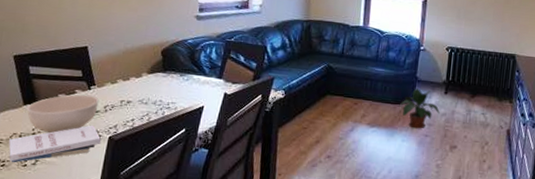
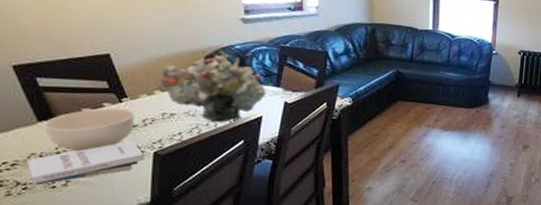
flower arrangement: none [120,44,210,111] -> present [156,50,267,123]
potted plant: present [398,87,440,129] -> none [471,91,513,131]

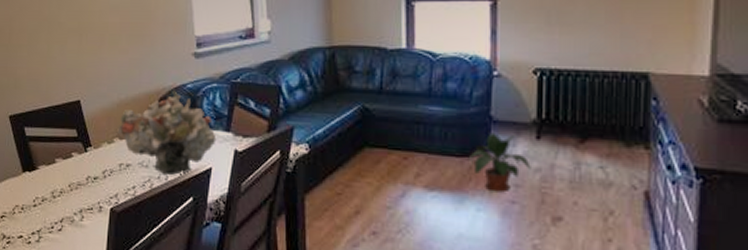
books: present [27,140,145,186] -> none [12,194,103,240]
bowl: present [43,108,135,152] -> none [26,158,97,205]
potted plant: none [471,91,513,131] -> present [466,131,531,193]

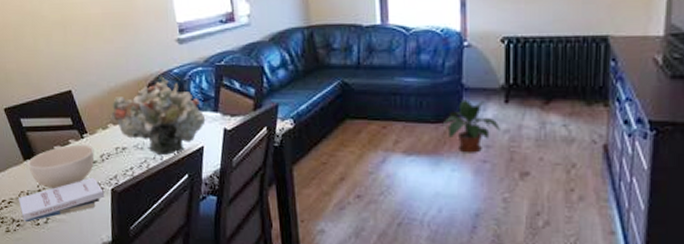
books: none [12,194,103,240] -> present [19,177,105,223]
bowl: none [26,158,97,205] -> present [27,144,95,189]

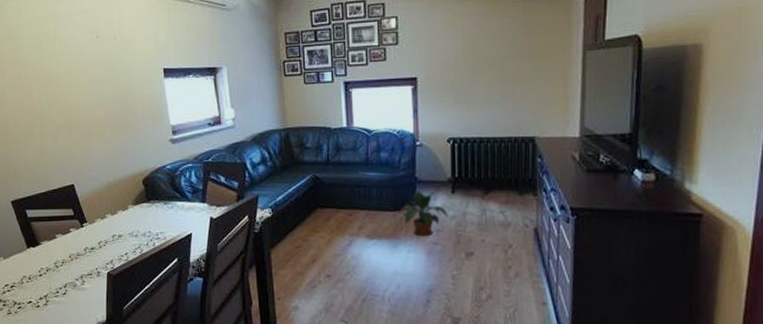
books: present [19,177,105,223] -> none [21,262,101,305]
bowl: present [27,144,95,189] -> none [30,232,93,274]
flower arrangement: present [109,76,206,156] -> none [108,171,194,242]

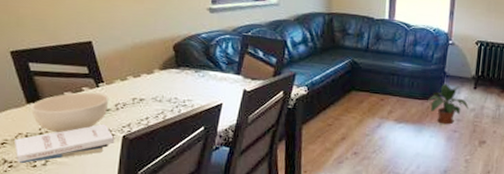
books: none [21,262,101,305] -> present [15,124,115,164]
bowl: none [30,232,93,274] -> present [30,92,109,133]

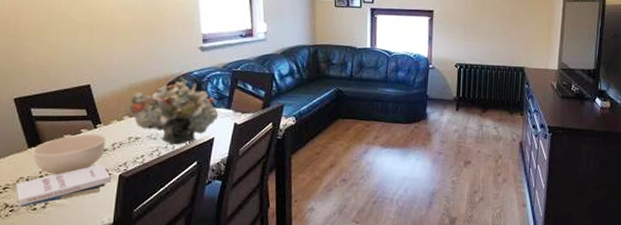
flower arrangement: none [129,38,228,109] -> present [126,77,219,145]
potted plant: present [426,82,469,125] -> none [410,105,452,147]

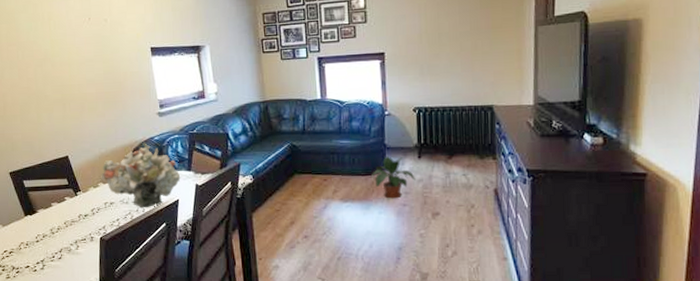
books: present [16,164,112,208] -> none [19,228,94,269]
bowl: present [31,133,106,175] -> none [28,201,86,240]
potted plant: none [410,105,452,147] -> present [369,155,415,199]

